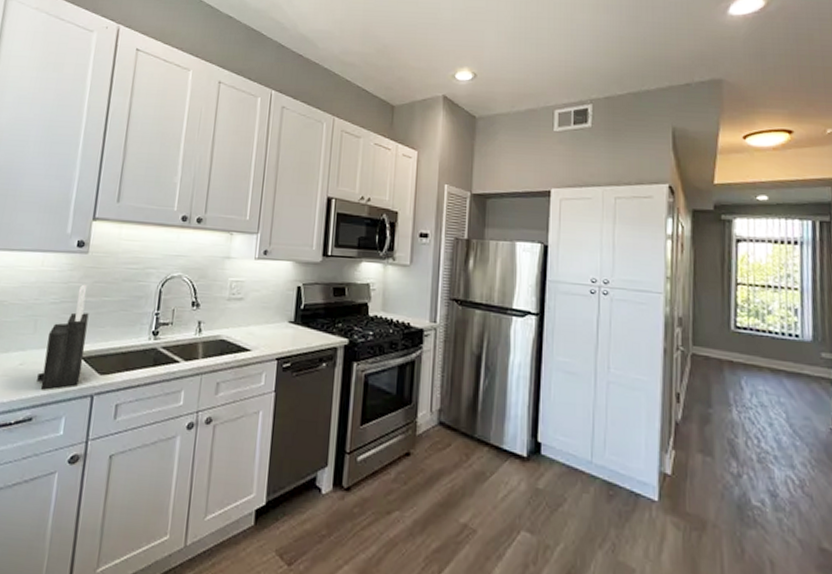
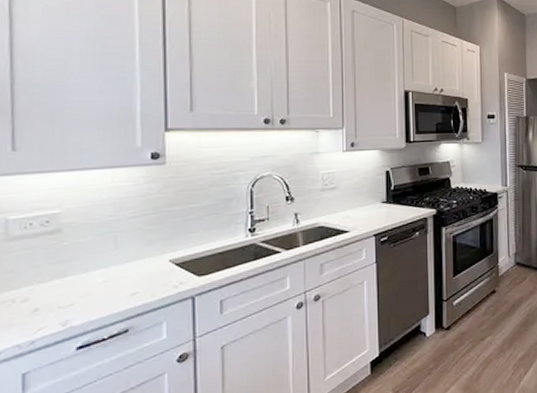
knife block: present [37,284,89,390] -> none [127,194,178,301]

